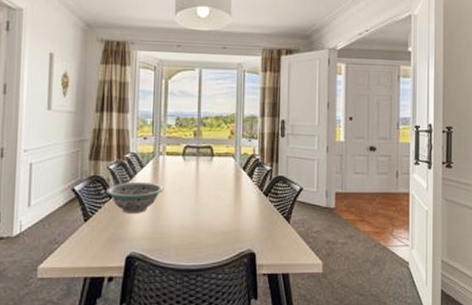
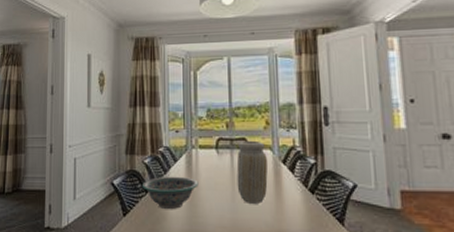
vase: none [200,148,229,207] -> present [236,140,268,205]

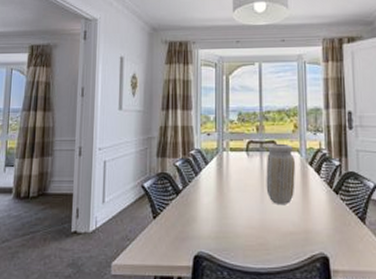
decorative bowl: present [141,176,199,210] -> none [172,178,229,212]

